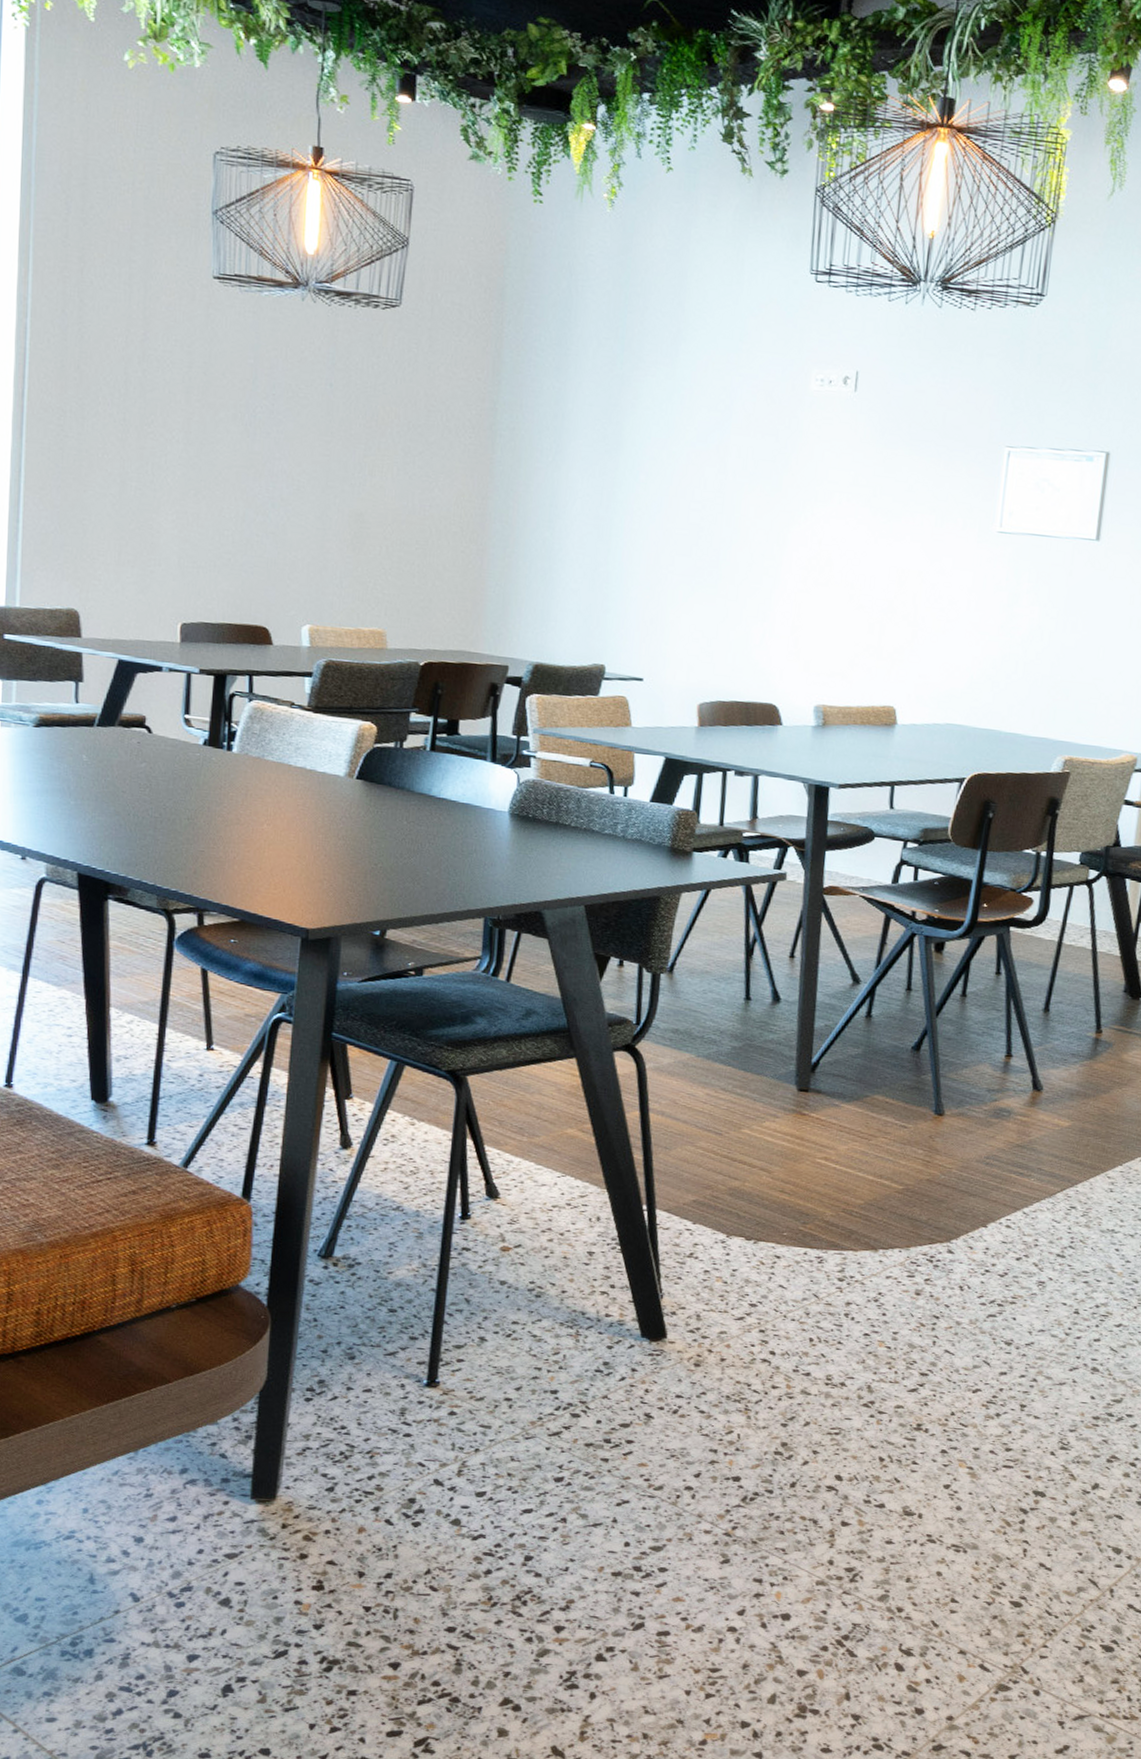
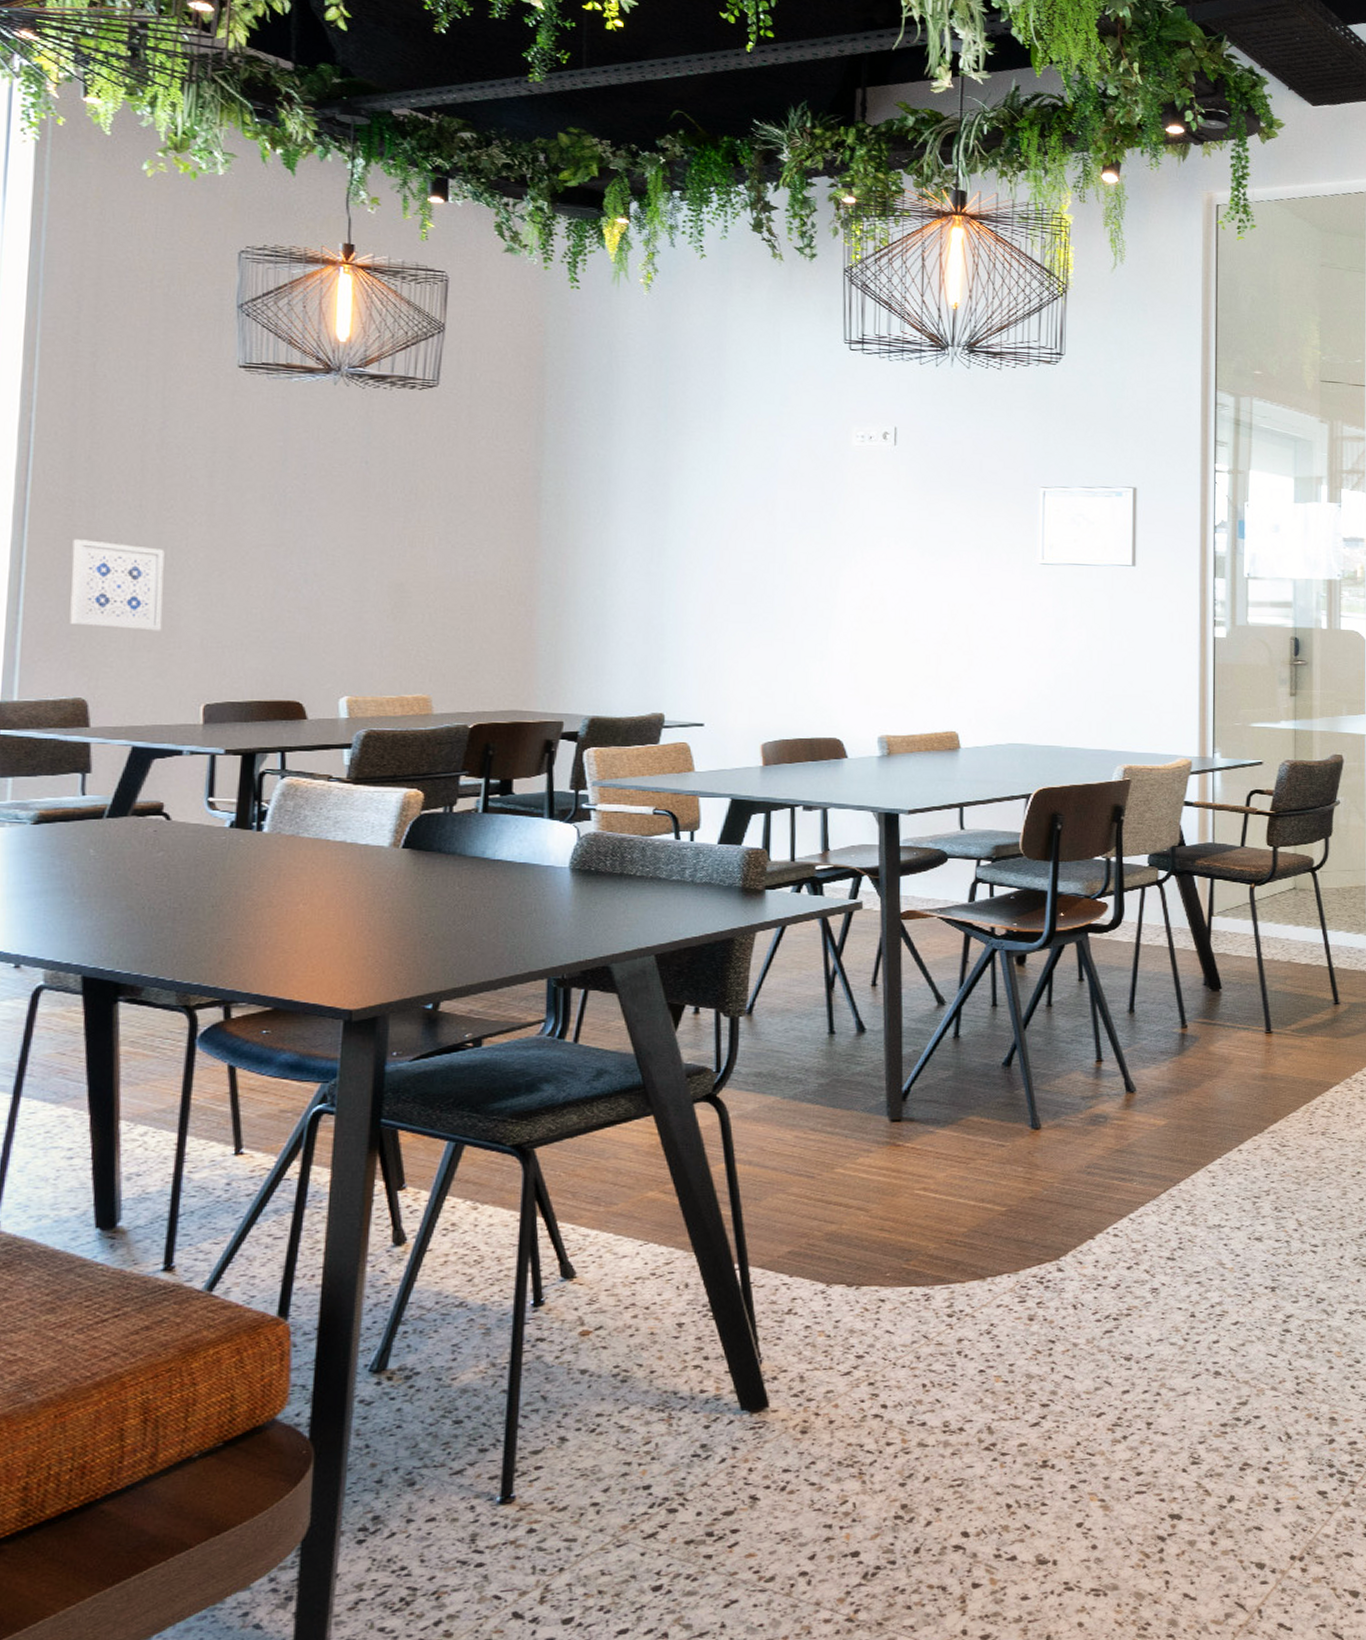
wall art: none [63,450,146,548] -> present [69,539,165,631]

